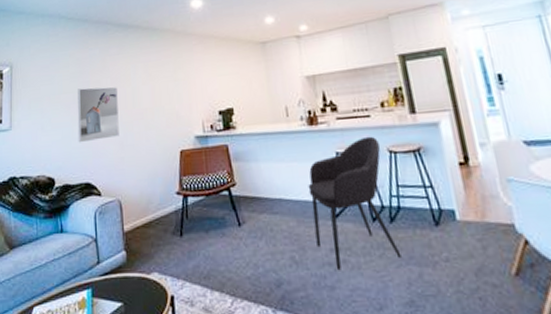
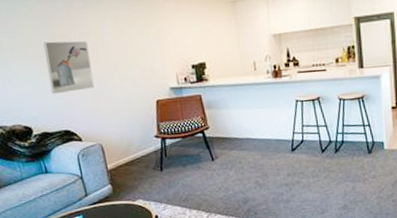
armchair: present [308,136,402,271] -> none [271,86,341,189]

